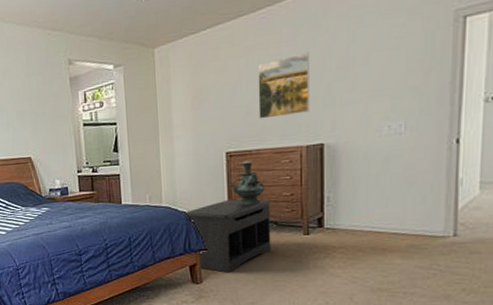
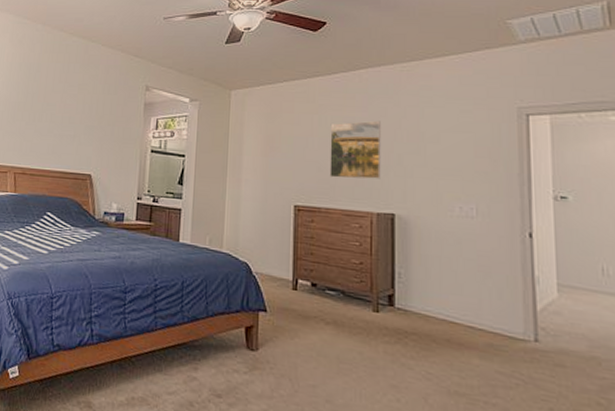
bench: present [184,199,271,273] -> none [245,256,338,343]
decorative urn: present [230,160,265,205] -> none [297,217,333,268]

